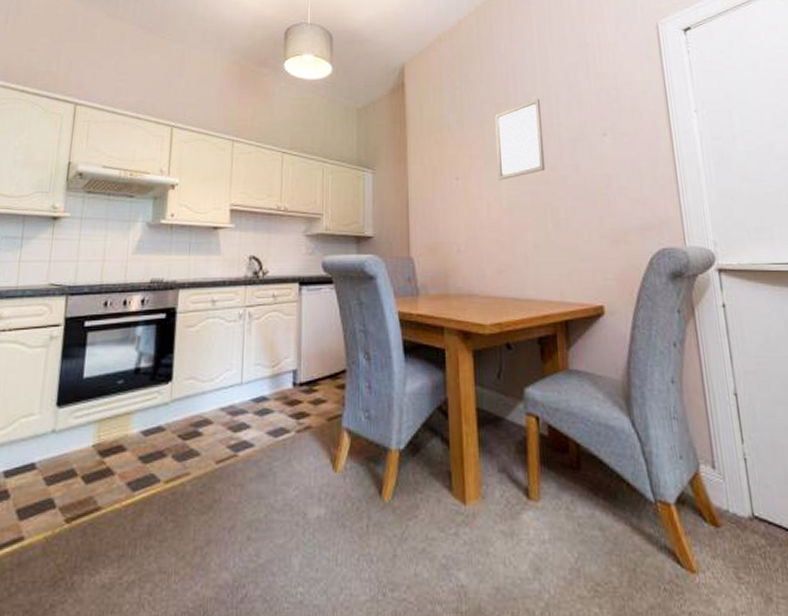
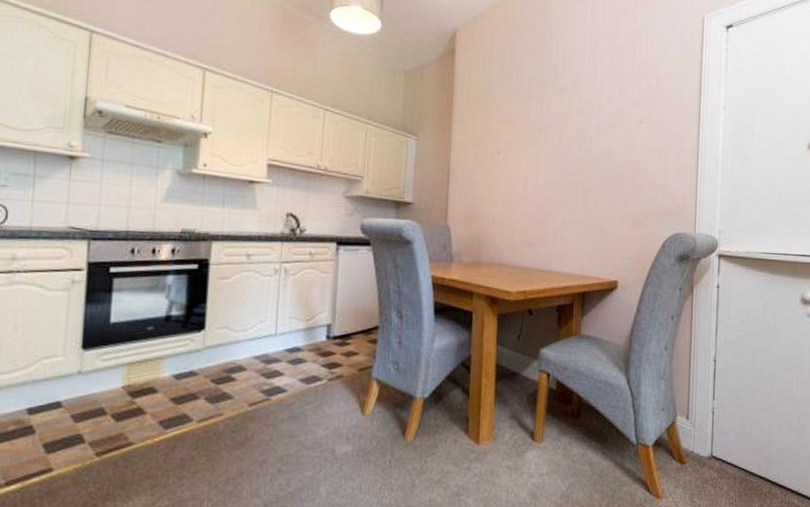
wall art: present [495,98,546,180] -> none [537,80,586,158]

